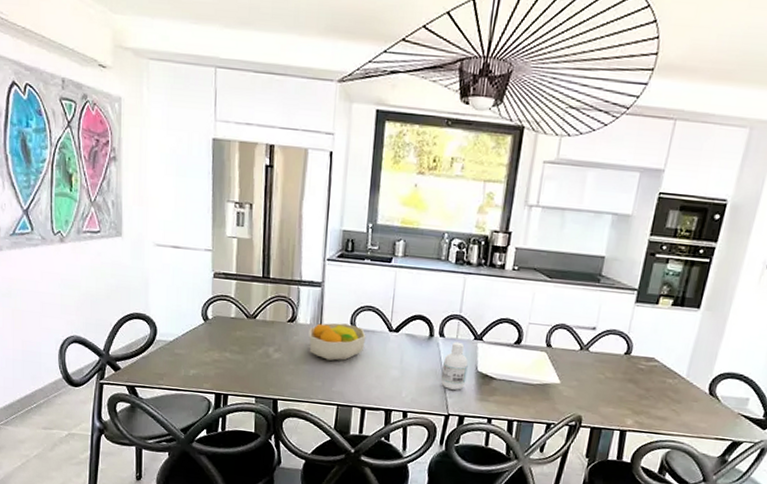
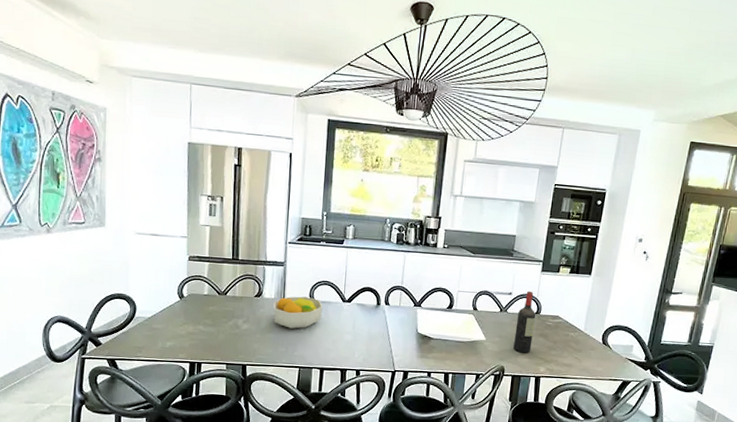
bottle: present [440,342,468,390] -> none [387,309,410,350]
wine bottle: none [594,325,626,402] -> present [513,291,536,354]

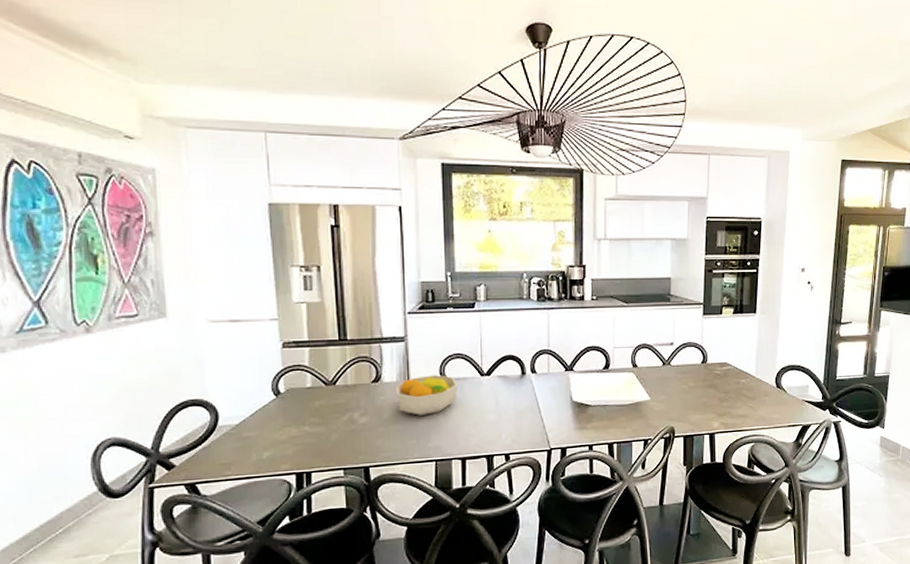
wine bottle: present [513,291,536,354] -> none [682,338,703,409]

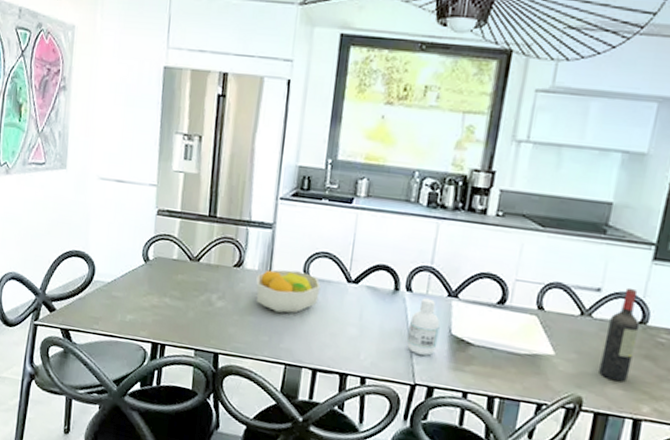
bottle: none [538,376,563,424] -> present [406,298,440,356]
wine bottle: none [682,338,703,409] -> present [599,287,640,382]

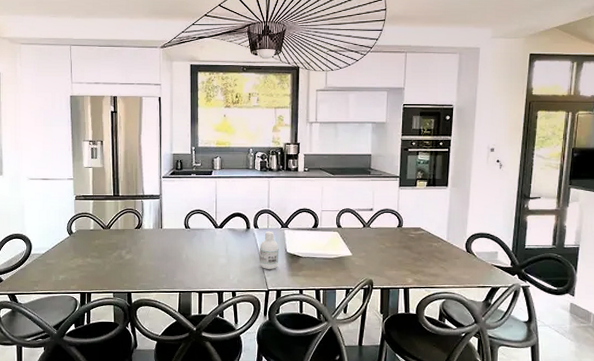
fruit bowl: present [256,269,321,314] -> none [152,225,197,256]
wine bottle: present [599,287,640,382] -> none [380,205,398,266]

